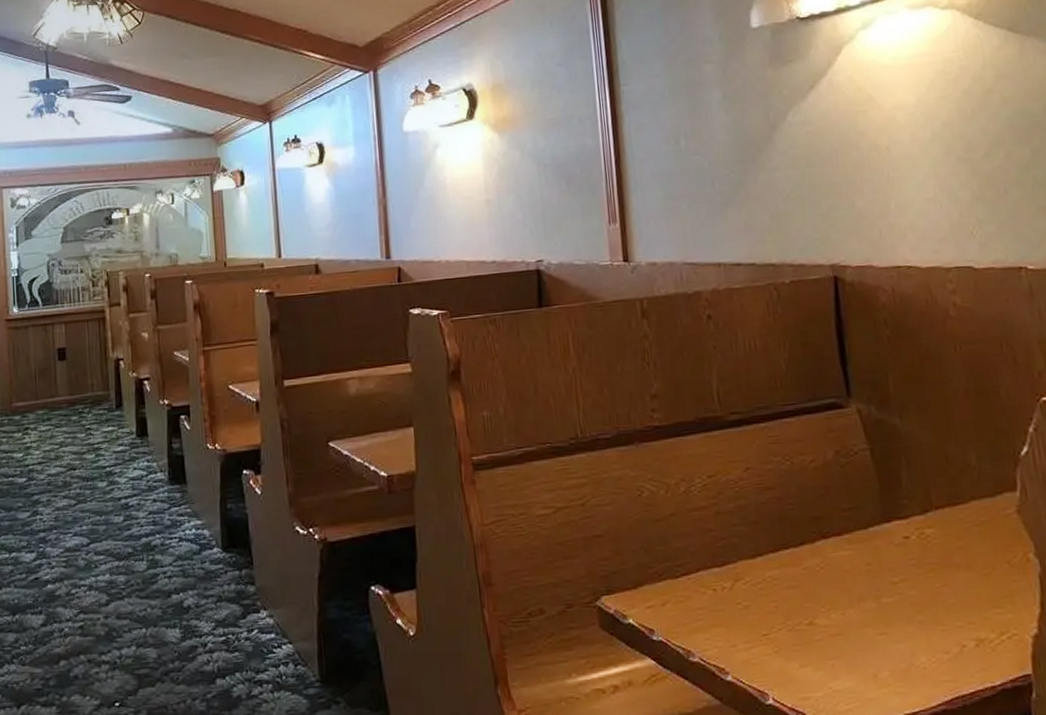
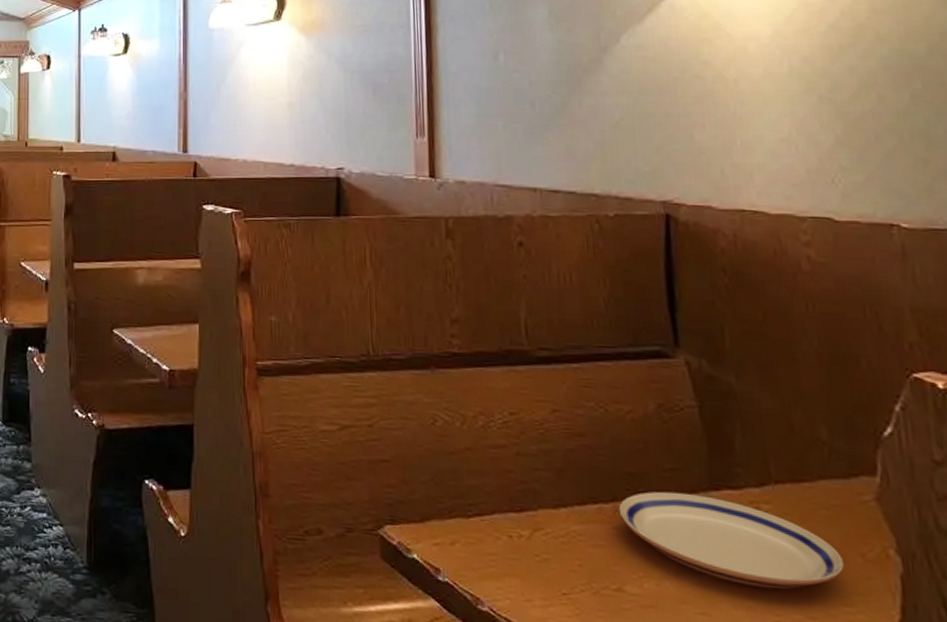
plate: none [807,528,994,604] -> present [618,491,844,590]

